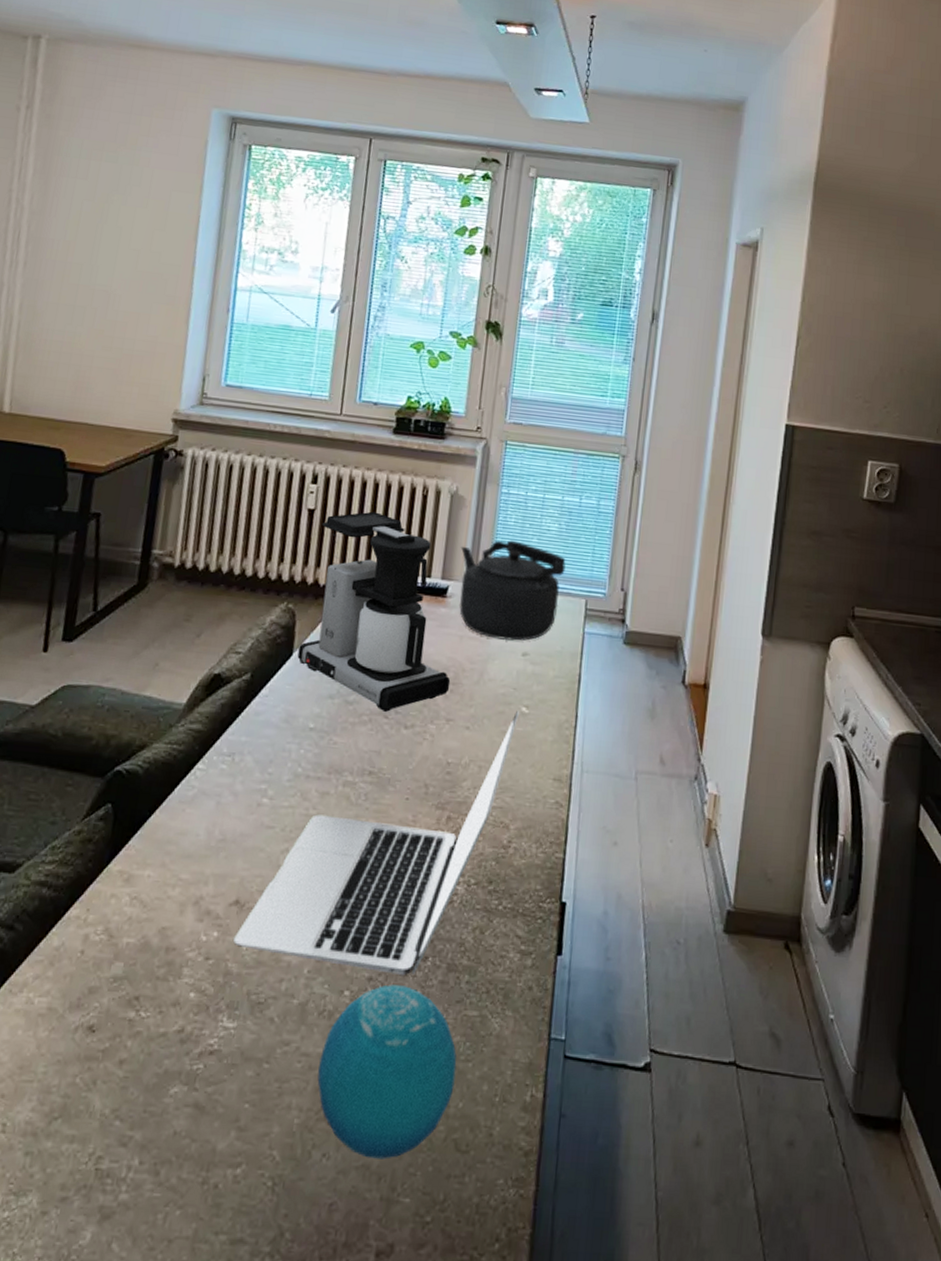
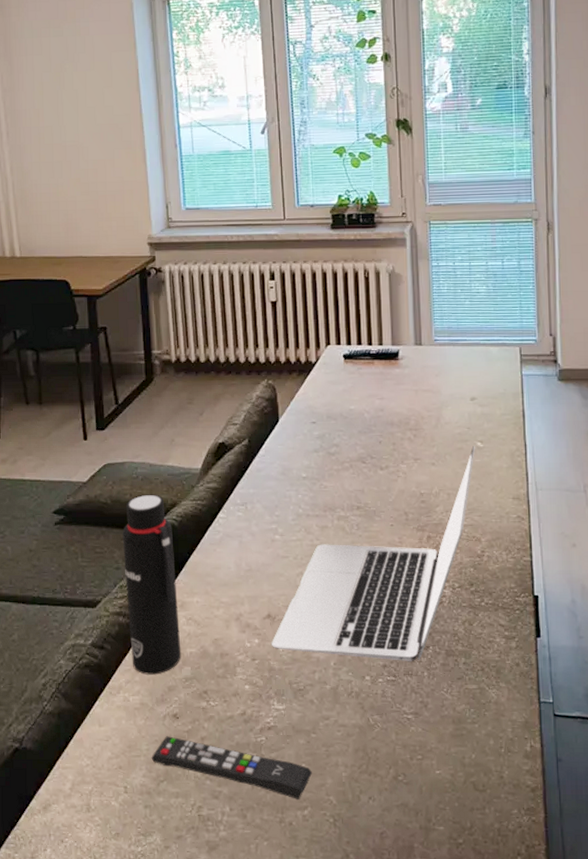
water bottle: none [47,729,135,970] -> present [122,494,181,675]
remote control: none [47,1055,257,1153] -> present [151,736,313,799]
coffee maker: present [297,511,451,712] -> none [283,296,413,458]
decorative orb: present [317,985,457,1159] -> none [355,669,466,799]
kettle: present [459,540,566,641] -> none [404,305,498,389]

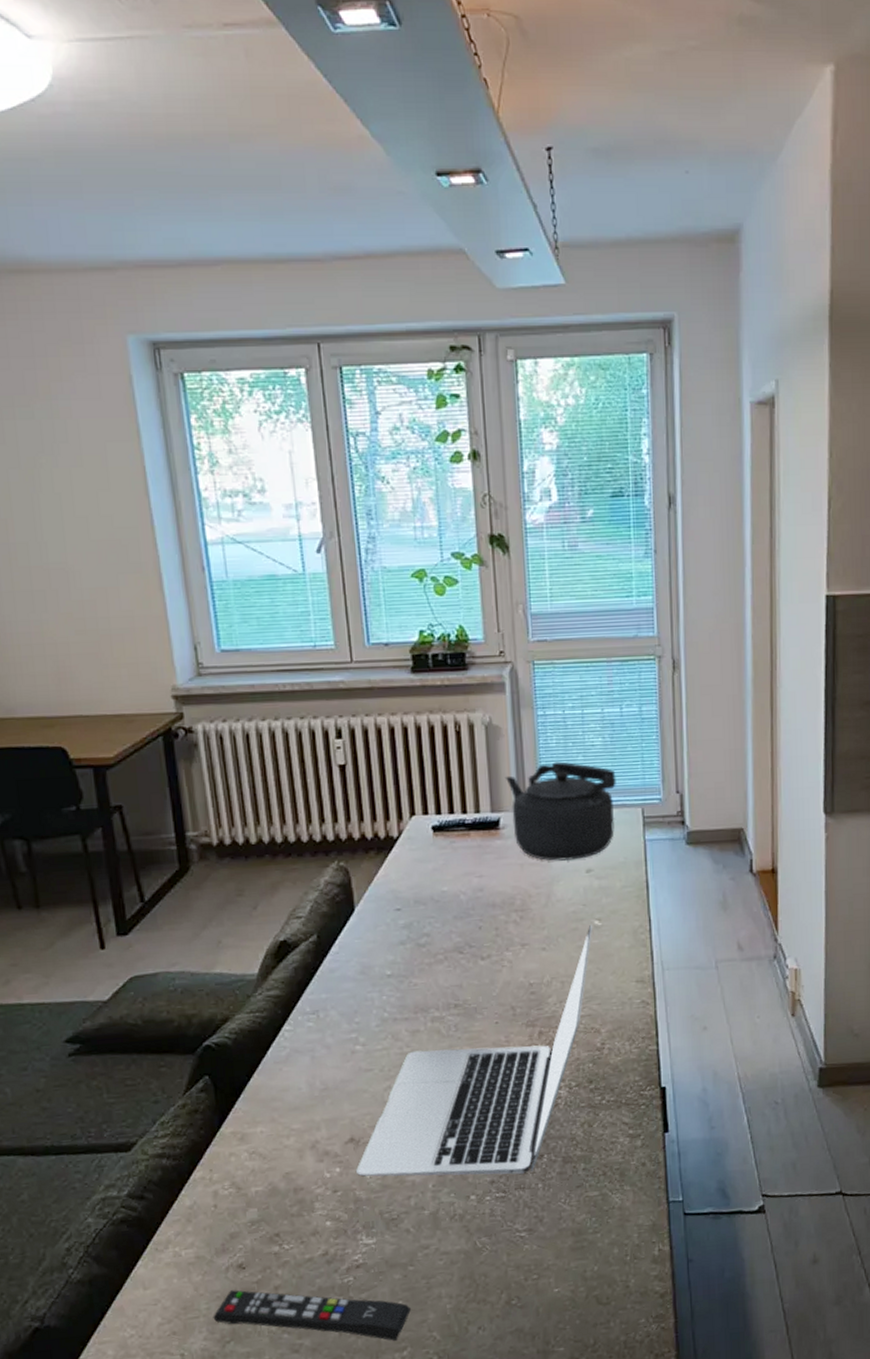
water bottle: present [122,494,181,675] -> none [159,1009,245,1223]
kettle: none [404,305,498,389] -> present [504,761,616,861]

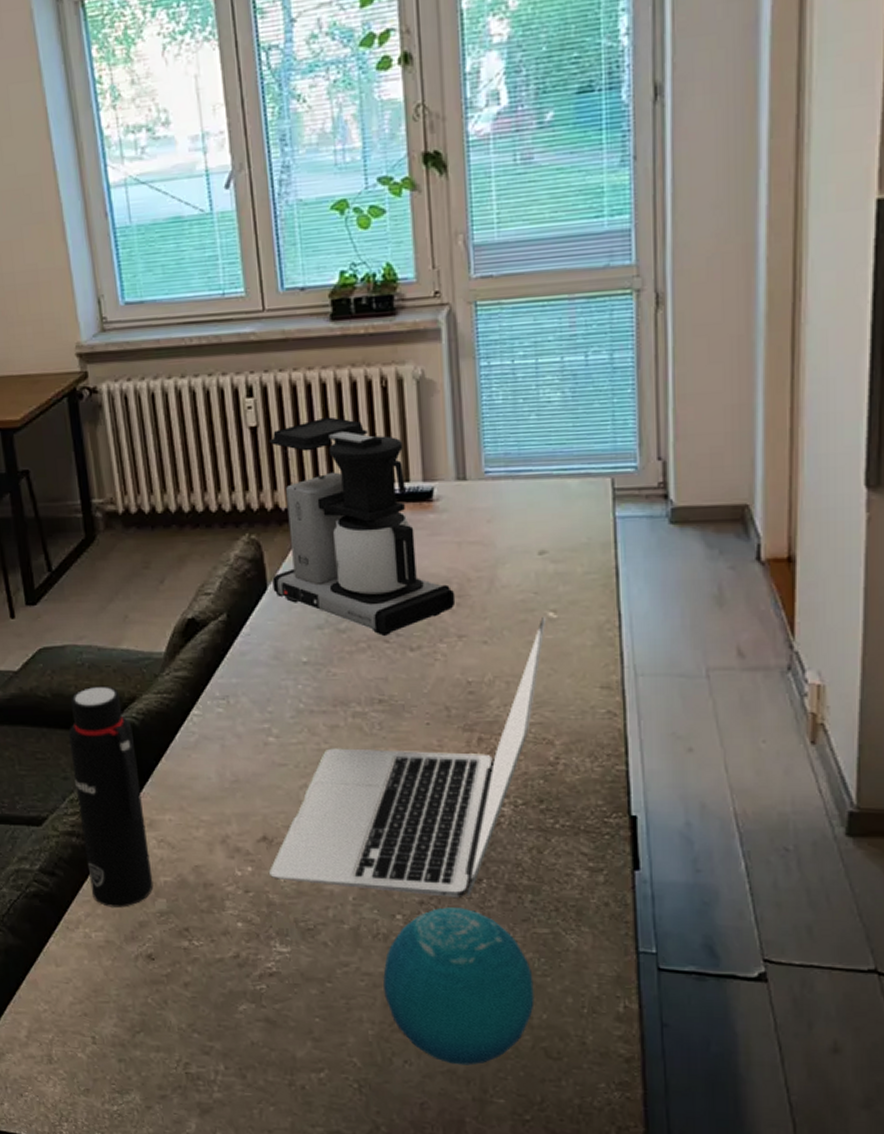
water bottle: none [159,1009,245,1223] -> present [68,686,154,907]
remote control: present [213,1290,412,1341] -> none [123,980,330,1060]
coffee maker: none [356,756,519,948] -> present [269,416,456,636]
decorative orb: none [459,1182,587,1324] -> present [383,907,534,1065]
kettle: present [504,761,616,861] -> none [439,421,579,540]

